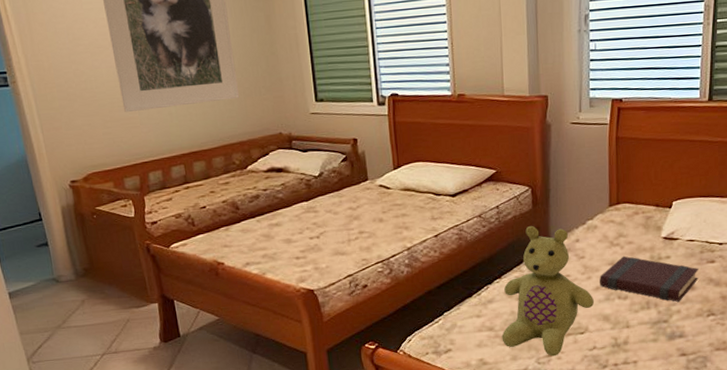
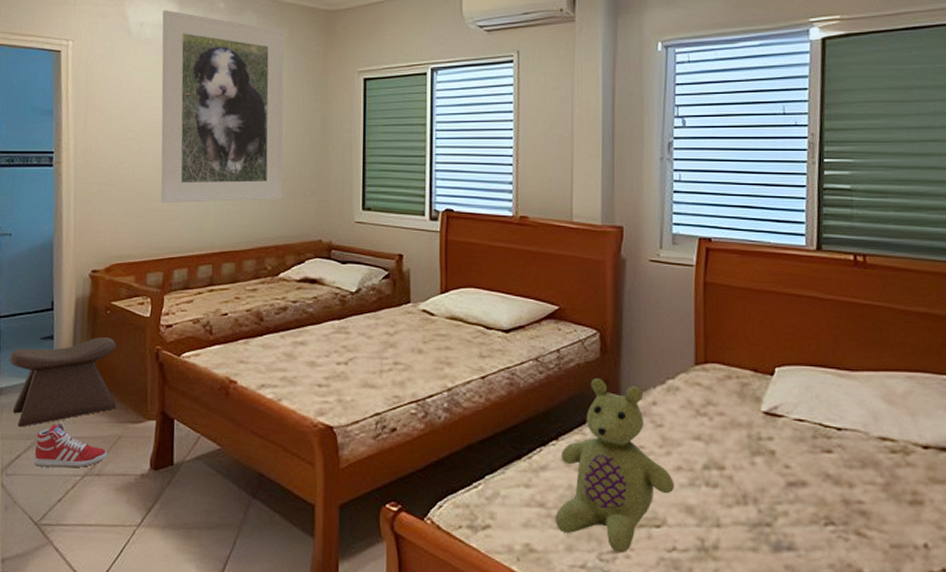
stool: none [10,239,120,323] -> present [8,337,117,428]
sneaker: none [52,314,120,353] -> present [34,422,108,468]
book: present [600,255,699,302] -> none [682,429,811,500]

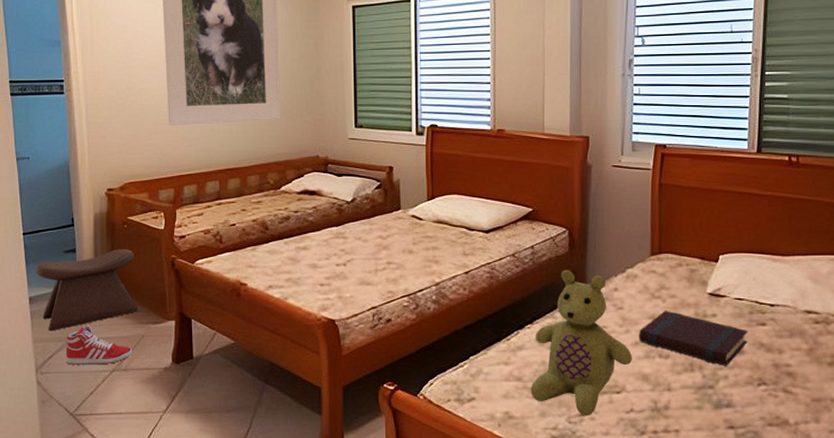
book: none [682,429,811,500] -> present [639,310,748,366]

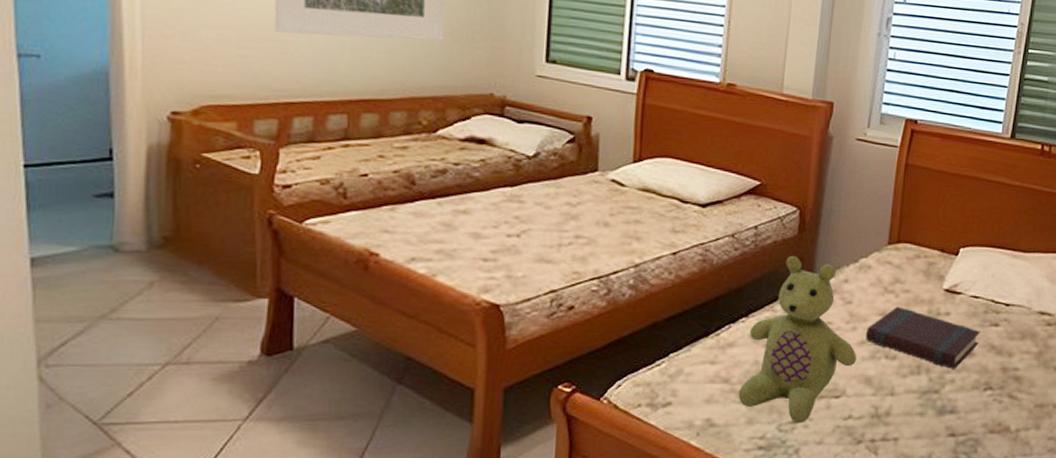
stool: present [35,249,138,332] -> none [43,197,212,308]
sneaker: present [65,326,133,365] -> none [89,301,200,356]

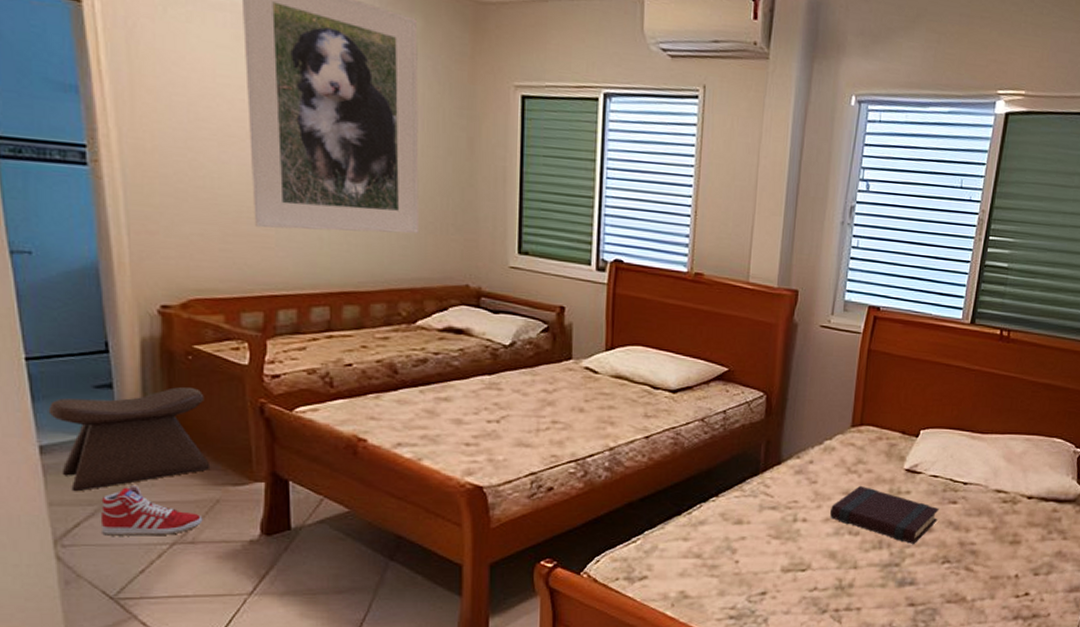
stool: none [43,197,212,308] -> present [48,387,211,492]
sneaker: none [89,301,200,356] -> present [100,485,203,536]
stuffed bear: present [738,255,857,424] -> none [710,438,822,595]

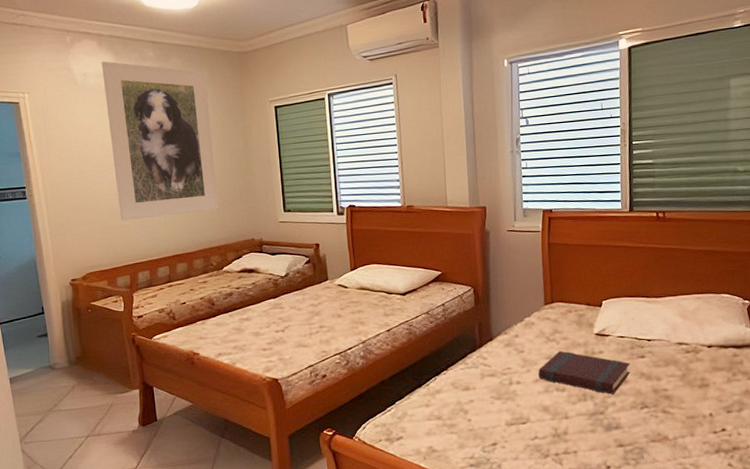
stool: present [48,387,211,492] -> none [13,330,106,407]
sneaker: present [100,485,203,536] -> none [45,399,104,434]

